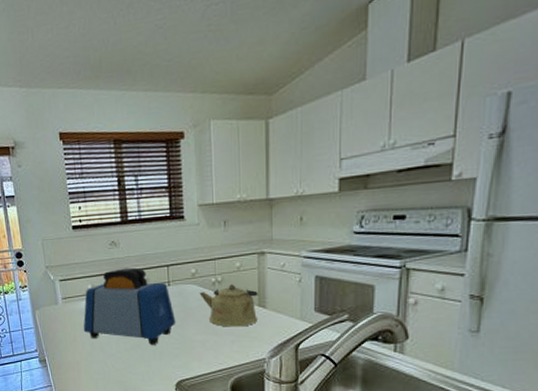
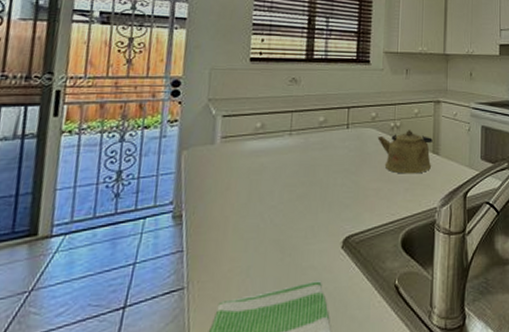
toaster: present [83,267,176,345] -> none [241,107,351,194]

